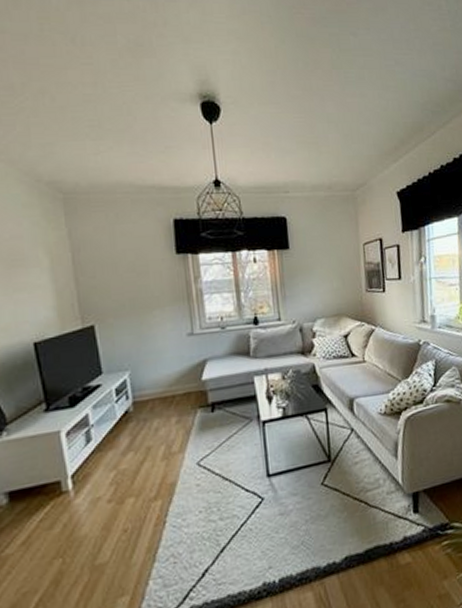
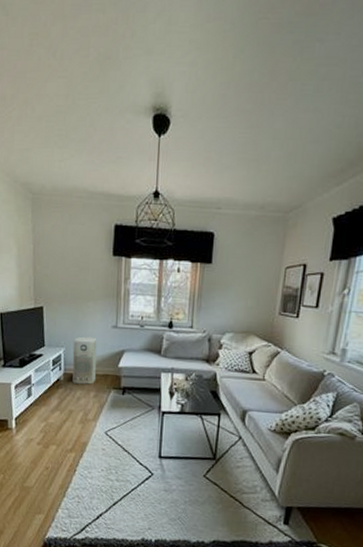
air purifier: none [140,350,177,412] -> present [72,336,97,385]

